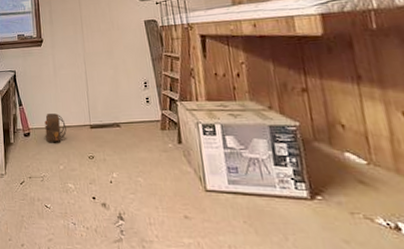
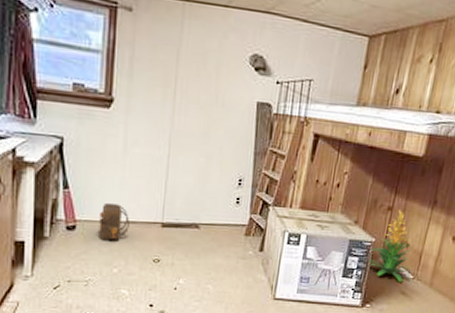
indoor plant: none [299,90,360,169] -> present [369,209,411,283]

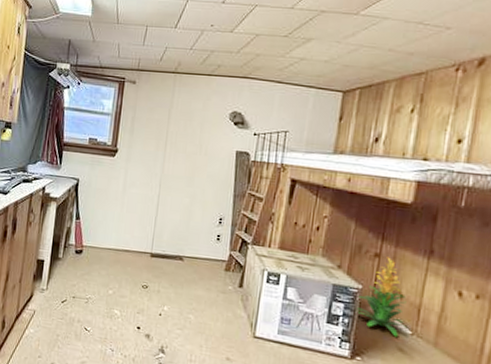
backpack: present [99,203,130,241] -> none [100,233,125,266]

